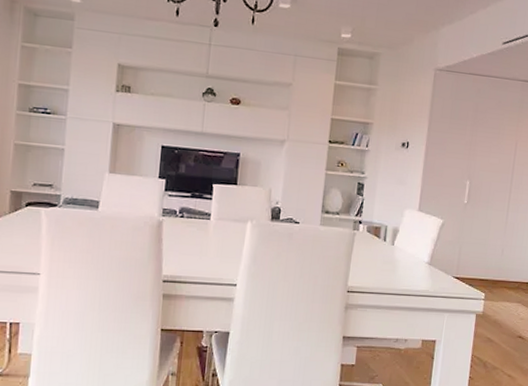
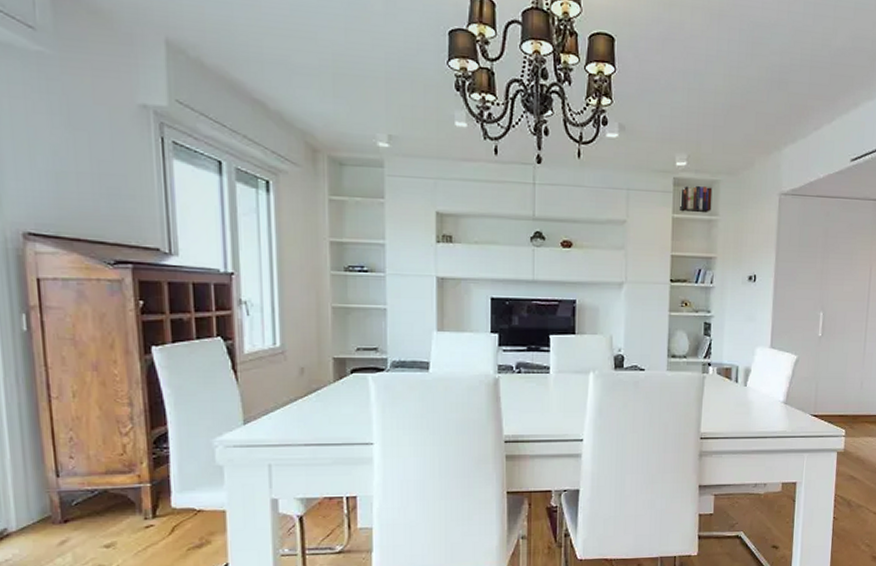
books: none [341,56,374,82] -> present [679,185,713,213]

